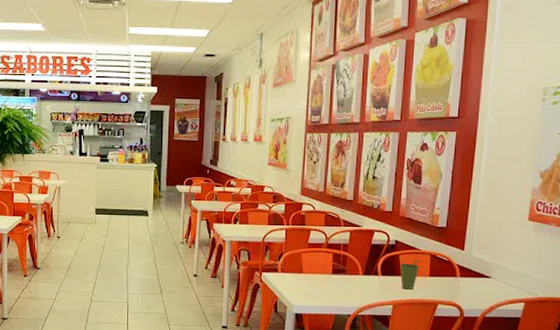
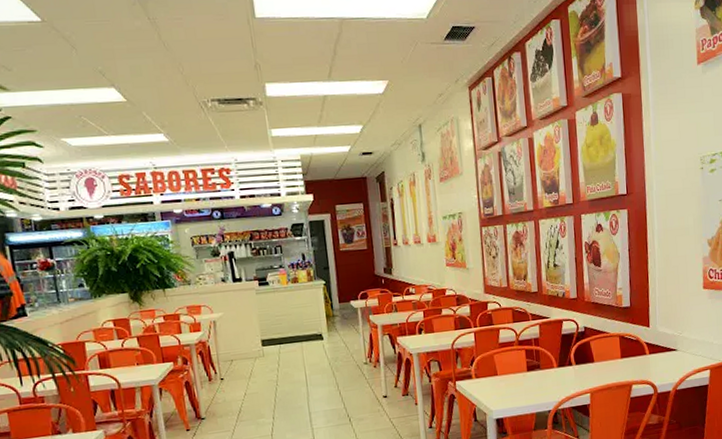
cup: present [400,260,421,290] -> none [592,343,611,375]

